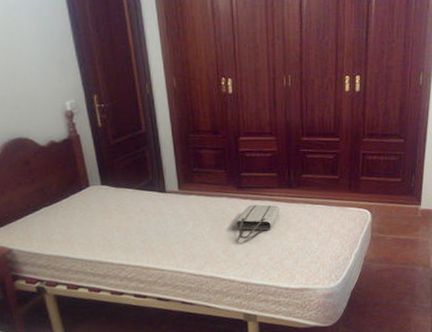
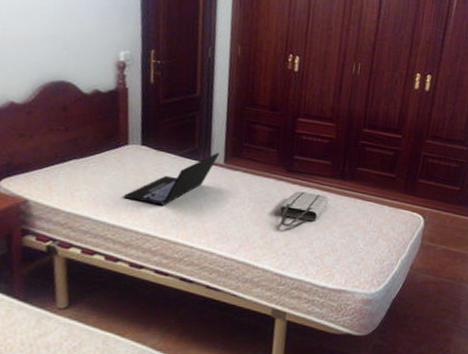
laptop: none [94,181,173,237] -> present [123,153,219,206]

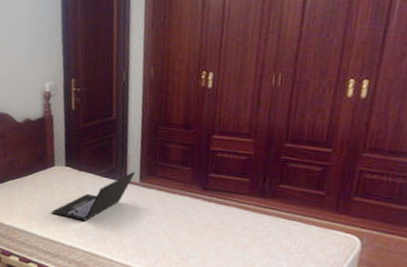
tote bag: present [279,191,329,227] -> none [194,209,248,245]

